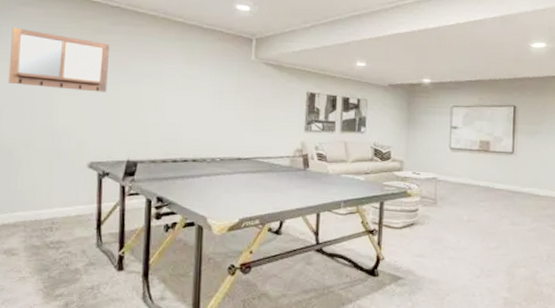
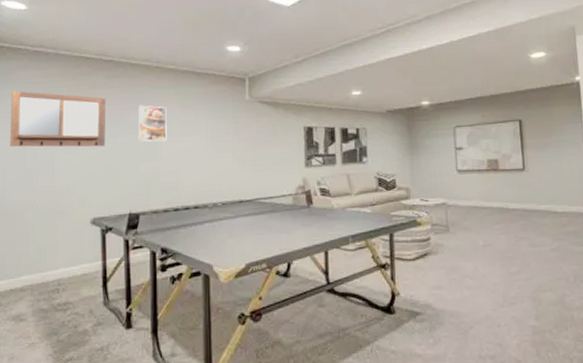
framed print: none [140,55,171,94] -> present [137,105,167,142]

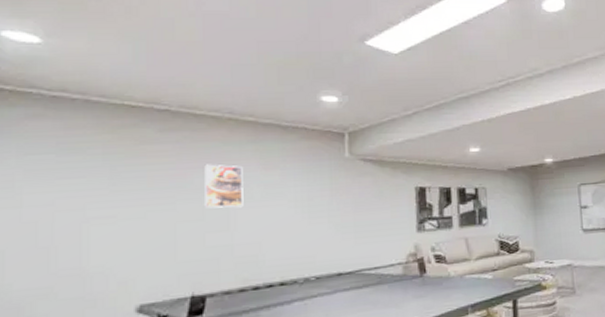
writing board: present [9,90,107,147] -> none [12,146,160,219]

